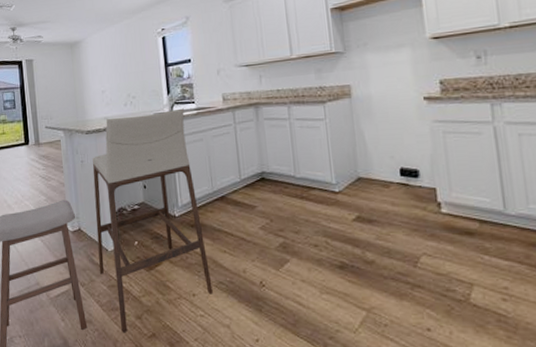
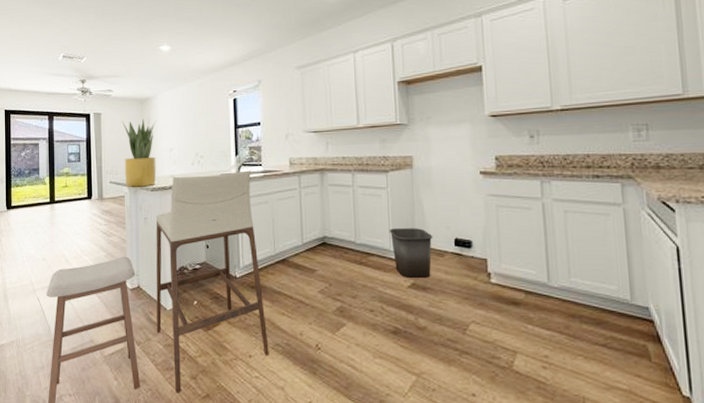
planter: none [53,62,90,131] -> present [122,118,156,187]
waste bin: none [329,159,377,211] -> present [389,228,433,278]

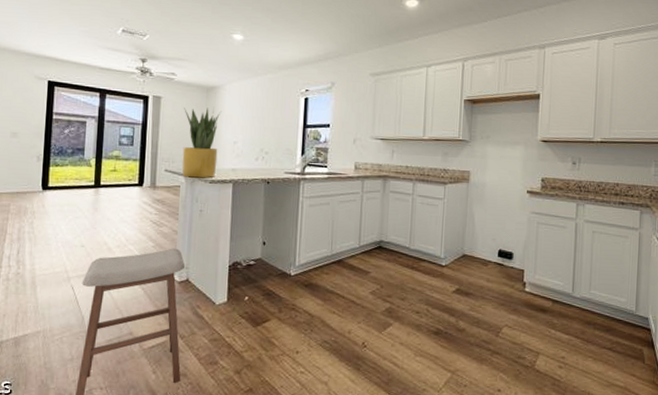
bar stool: present [155,170,269,393] -> none [202,170,317,387]
waste bin: present [389,228,433,278] -> none [441,237,480,284]

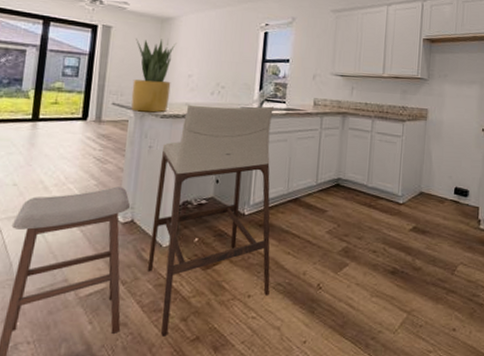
bar stool: none [202,170,317,387] -> present [147,104,274,337]

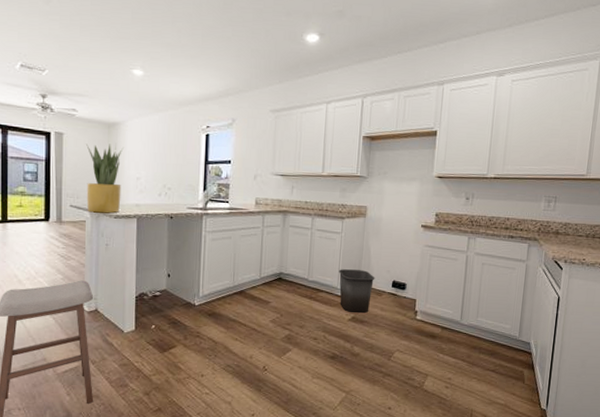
bar stool: present [147,104,274,337] -> none [112,205,221,407]
waste bin: none [399,175,437,222] -> present [338,269,375,313]

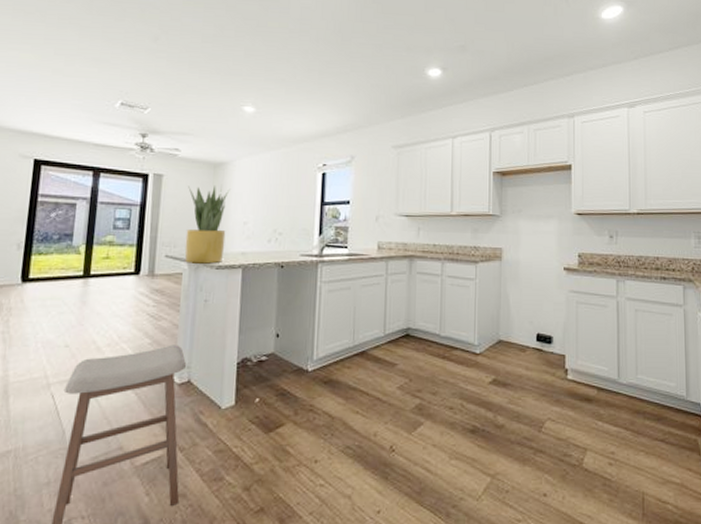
waste bin: present [338,269,375,313] -> none [474,321,517,373]

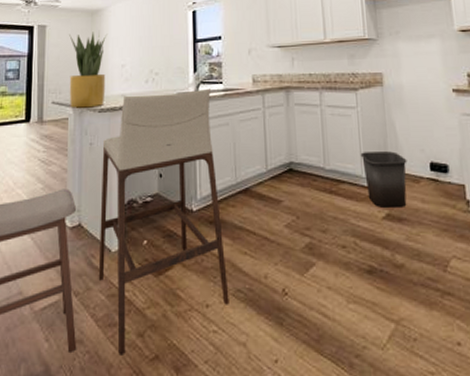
bar stool: none [205,252,338,508] -> present [98,88,229,355]
waste bin: none [474,321,517,373] -> present [360,151,407,207]

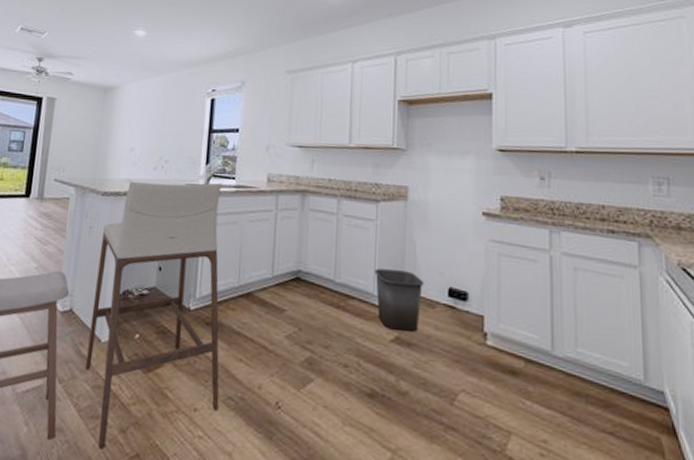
planter: present [69,31,107,108] -> none [72,109,119,190]

